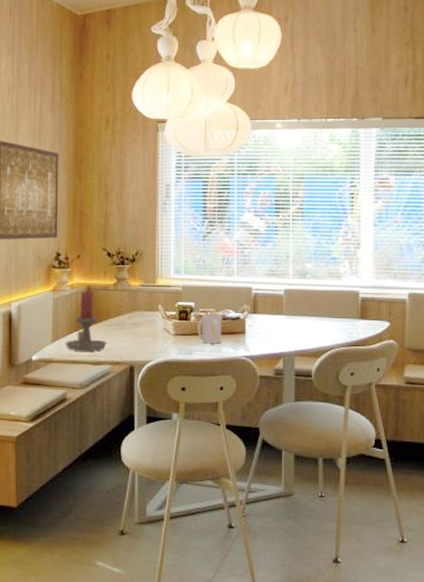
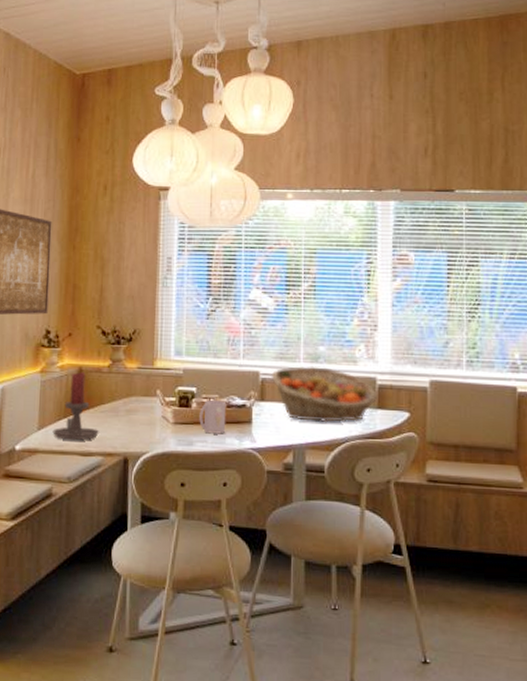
fruit basket: none [262,281,360,333] -> present [271,365,377,423]

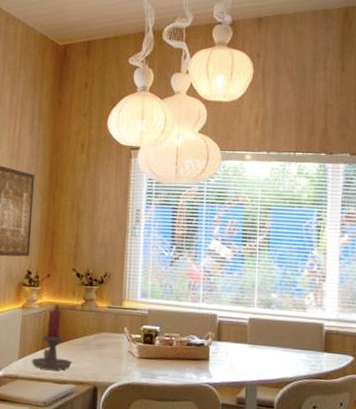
mug: present [199,400,225,434] -> none [161,338,185,369]
fruit basket: present [271,365,377,423] -> none [227,311,324,363]

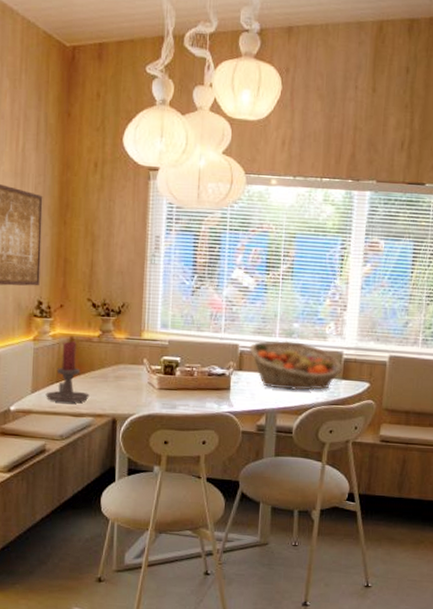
fruit basket: none [227,311,324,363] -> present [249,340,342,391]

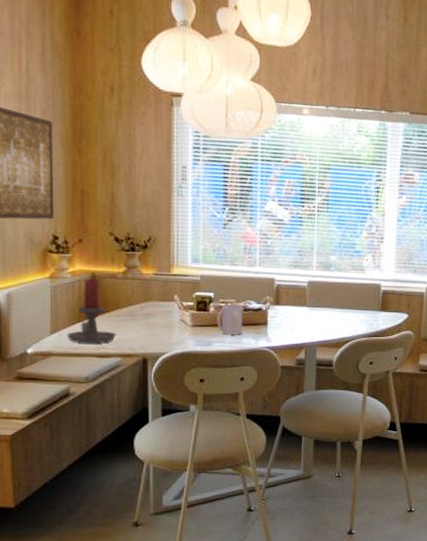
mug: none [182,369,207,399] -> present [217,305,242,335]
fruit basket: present [249,340,342,391] -> none [285,273,381,324]

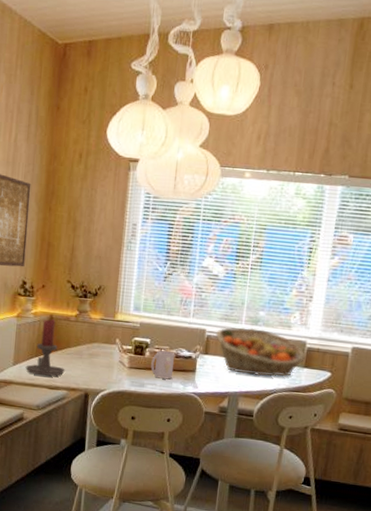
fruit basket: none [285,273,381,324] -> present [215,327,305,377]

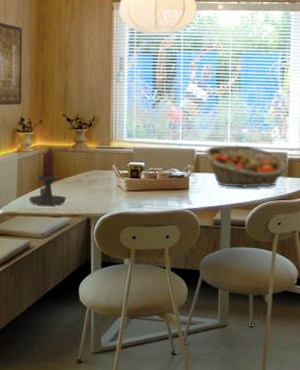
mug: present [151,350,174,380] -> none [147,172,168,199]

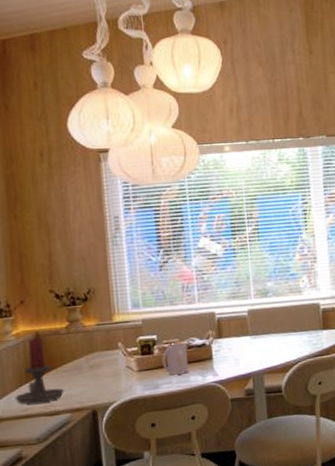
mug: none [147,172,168,199] -> present [162,343,188,375]
fruit basket: present [204,144,287,189] -> none [226,300,321,350]

